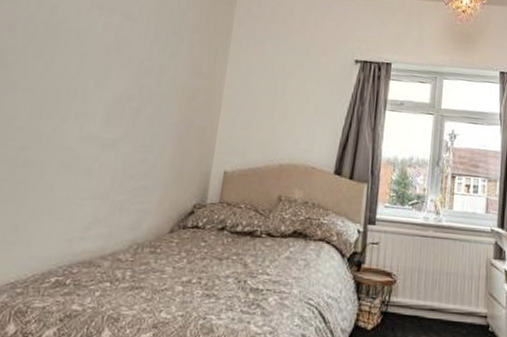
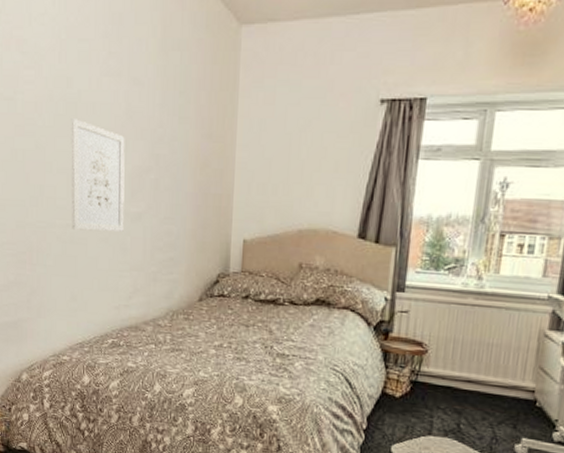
wall art: none [28,42,109,157] -> present [71,119,125,232]

